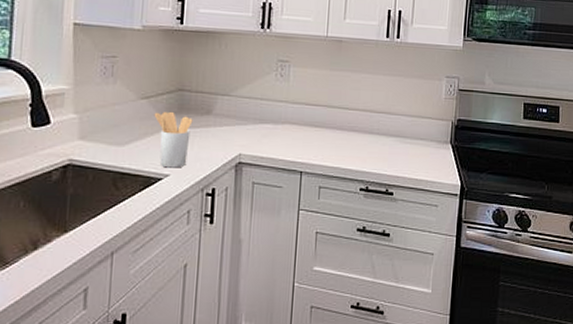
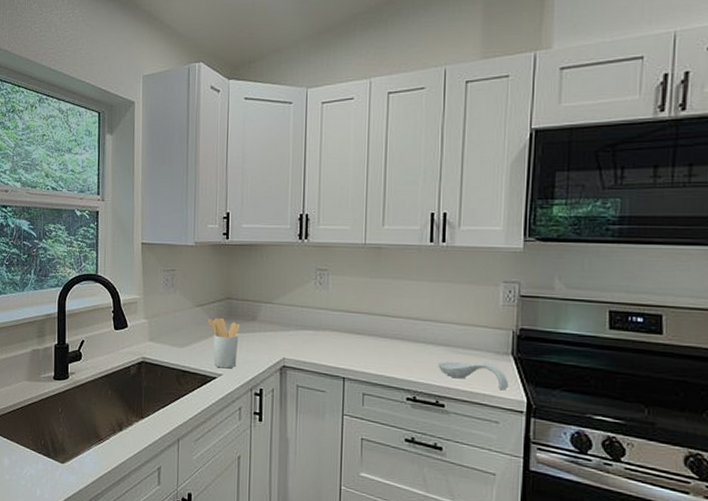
spoon rest: none [389,151,448,176] -> present [438,361,509,391]

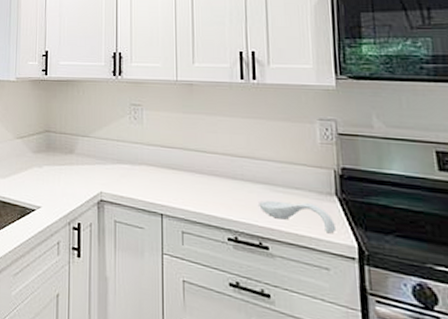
utensil holder: present [207,317,240,369] -> none [27,149,59,201]

